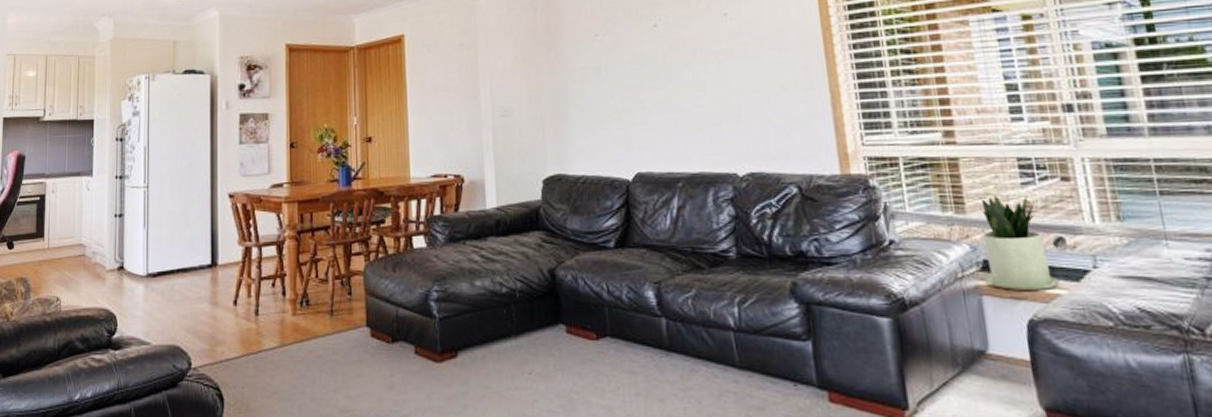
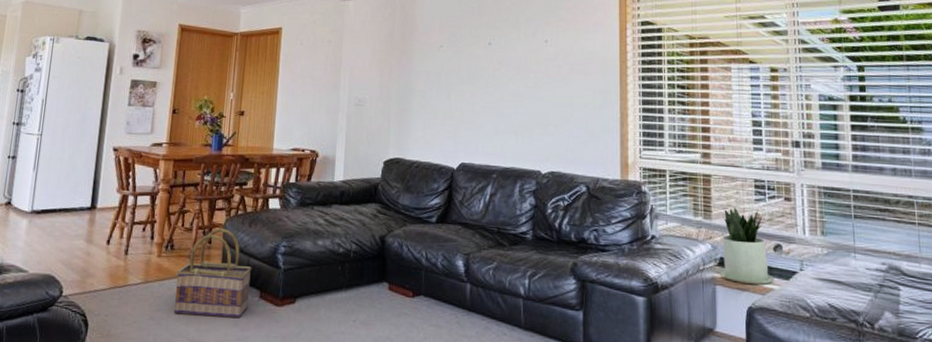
basket: none [316,276,403,380] -> present [174,228,252,319]

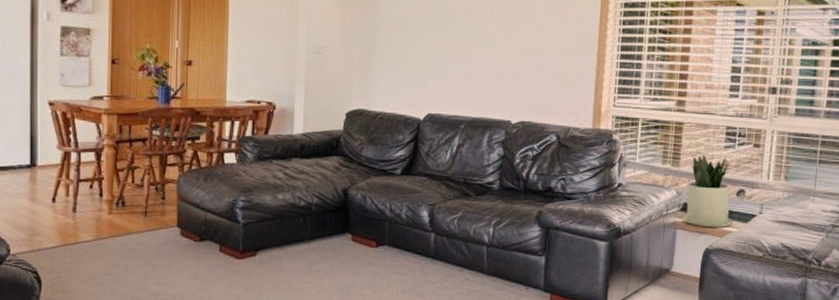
basket: present [174,228,252,319] -> none [130,184,210,272]

